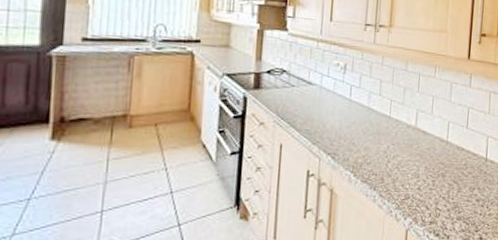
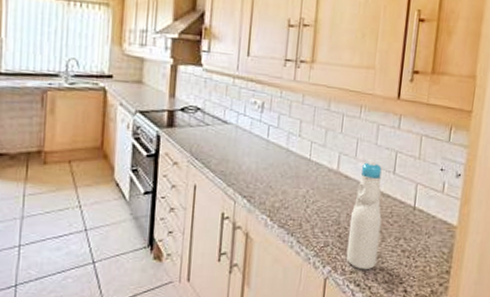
bottle: none [425,117,457,220] -> present [346,161,382,270]

